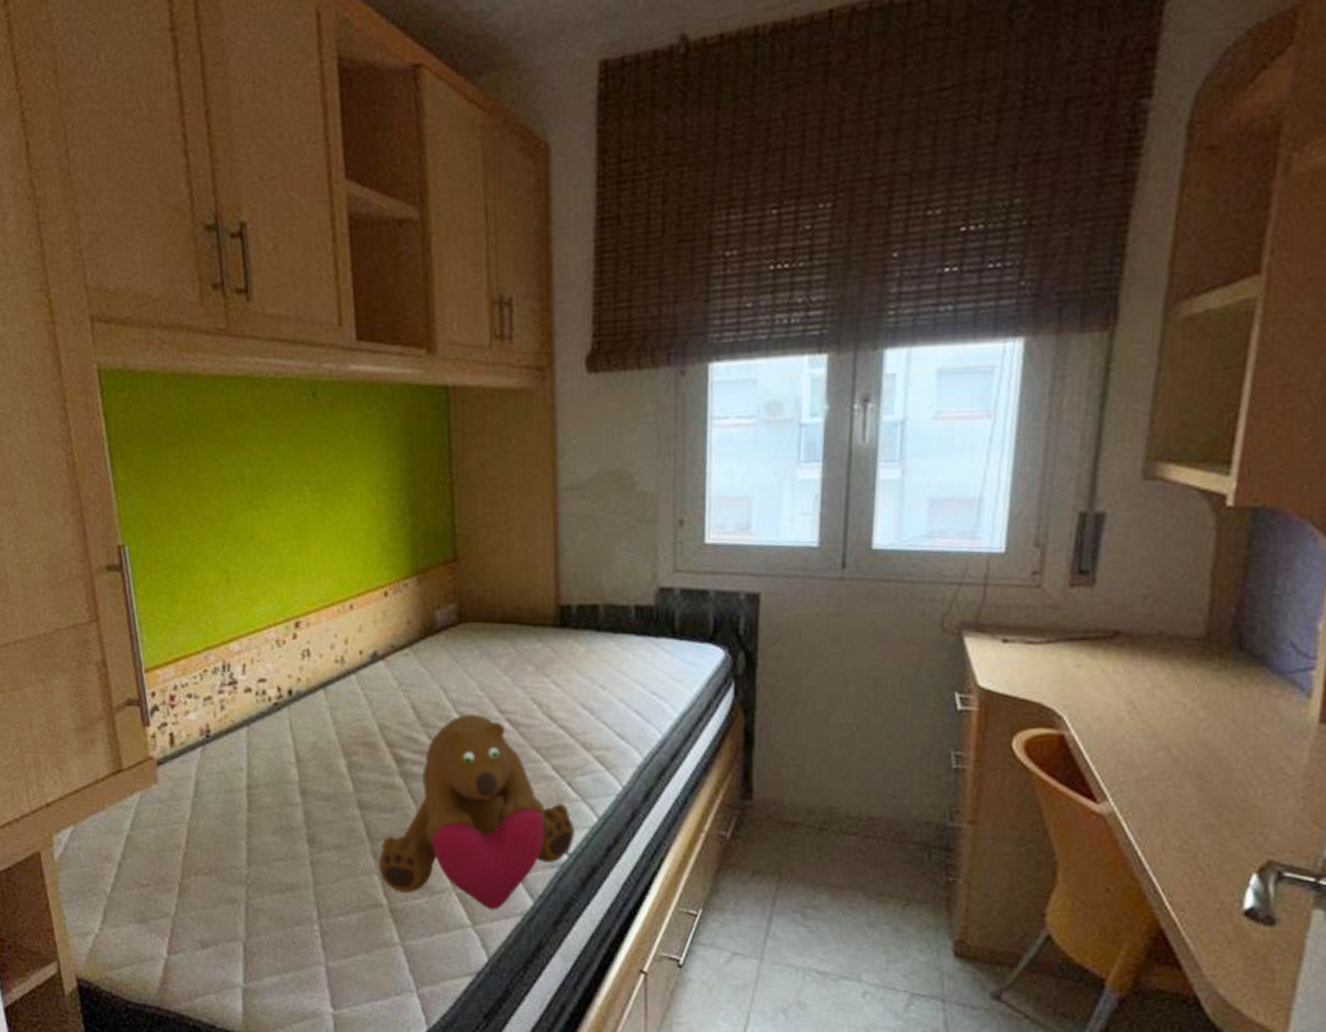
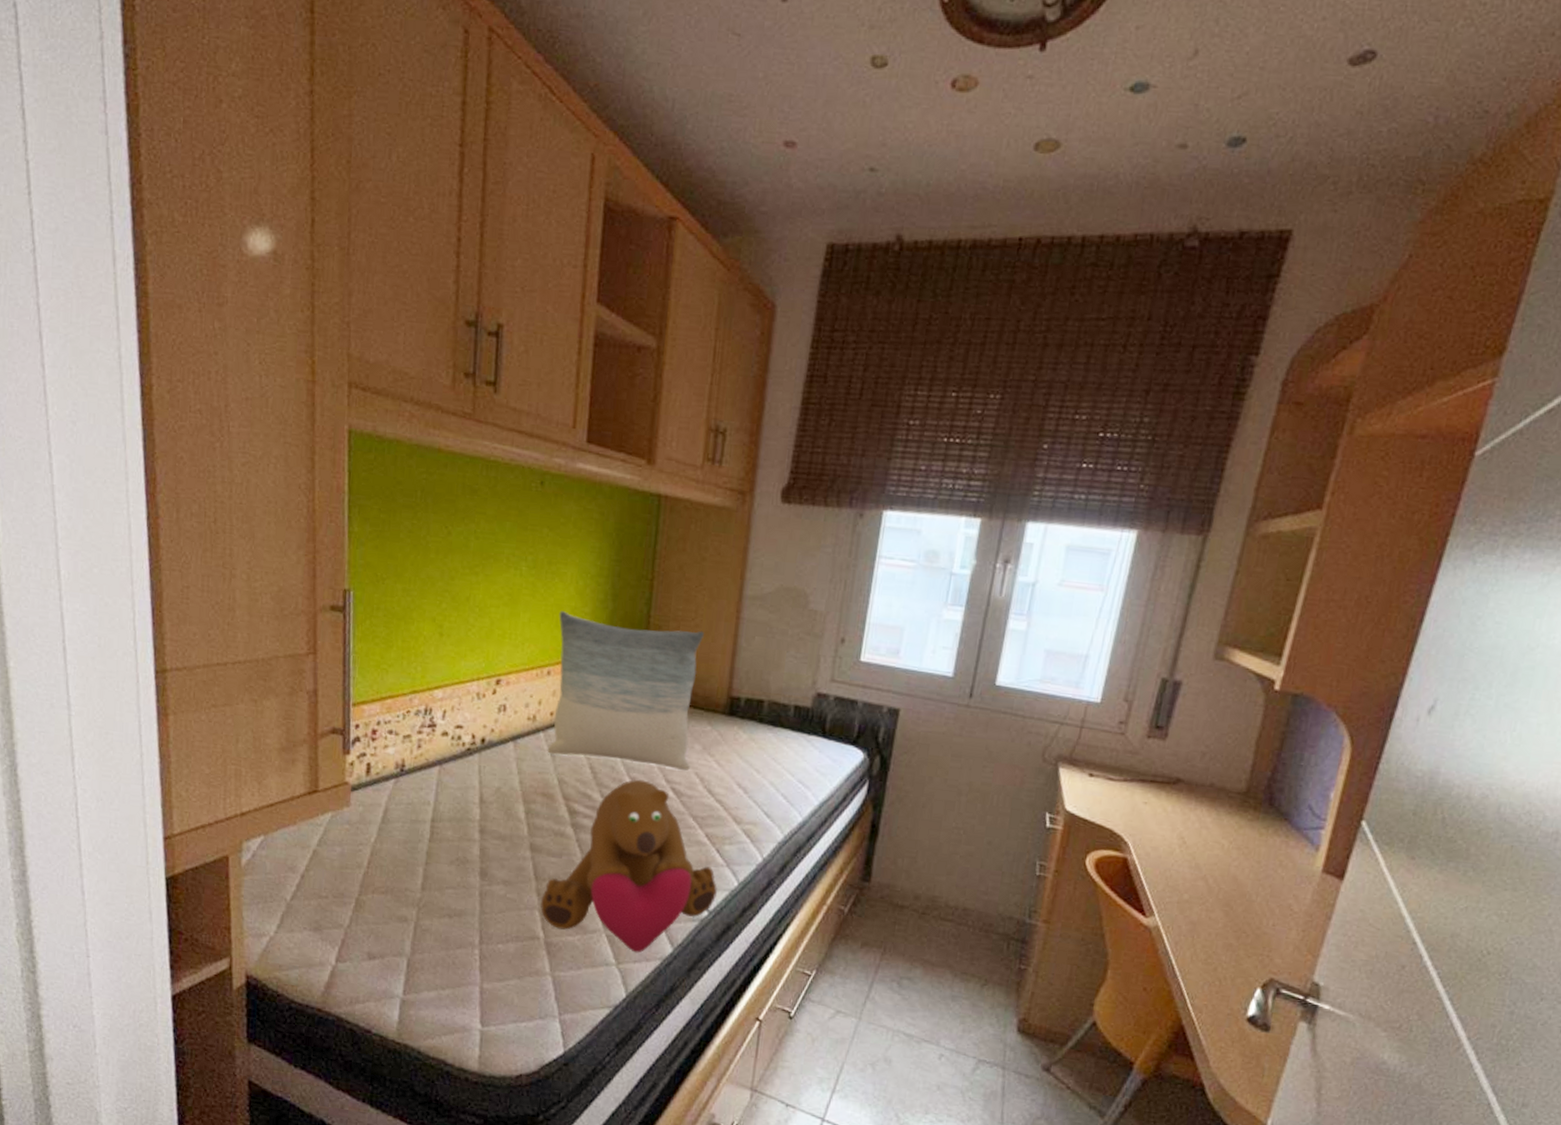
pillow: none [353,534,524,698] -> present [547,611,704,771]

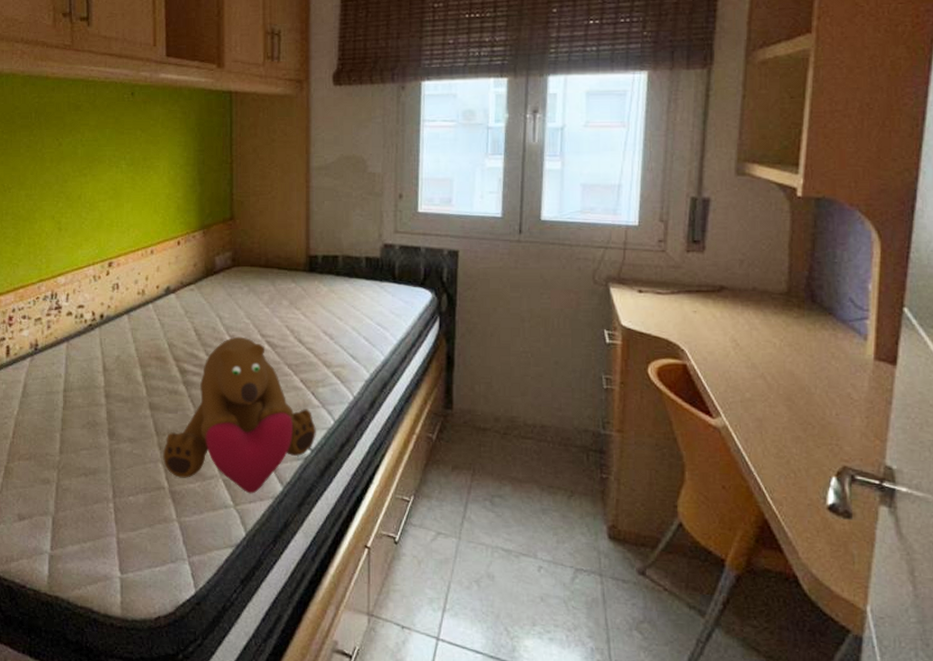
pillow: present [547,611,704,771] -> none [156,198,281,324]

